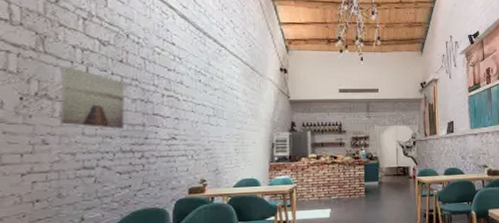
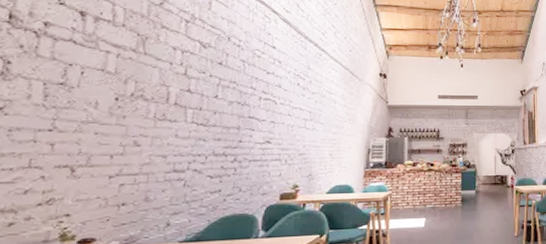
wall art: present [61,66,124,129] -> none [155,67,222,131]

